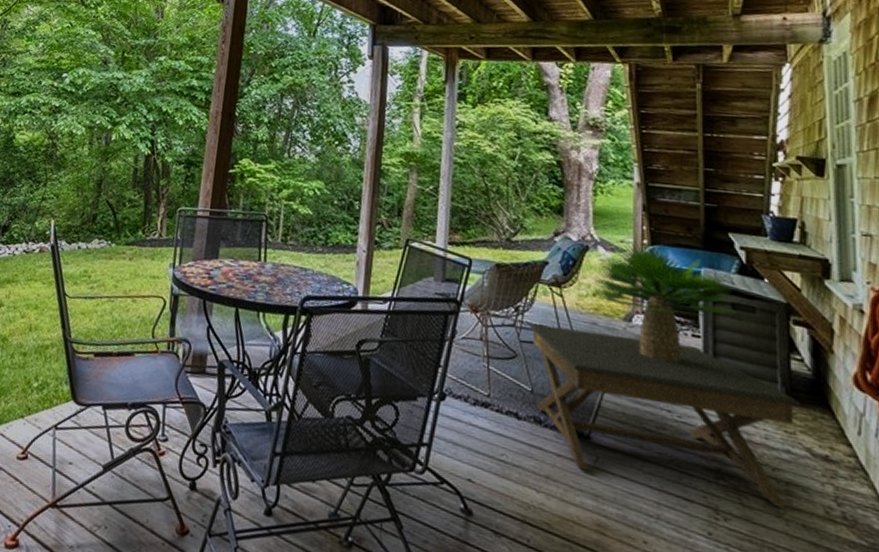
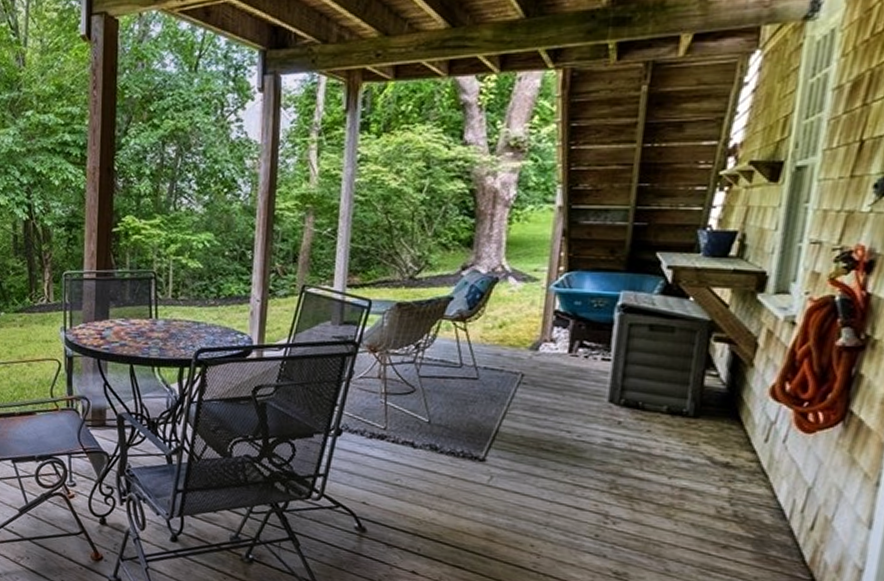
coffee table: present [529,323,801,509] -> none [429,359,709,511]
potted plant: present [591,241,737,363] -> none [497,269,655,386]

